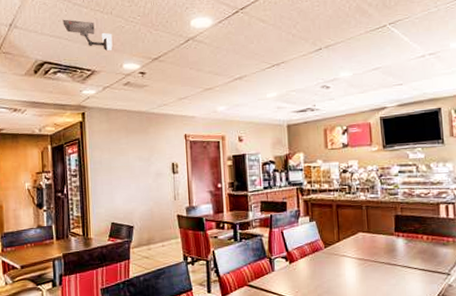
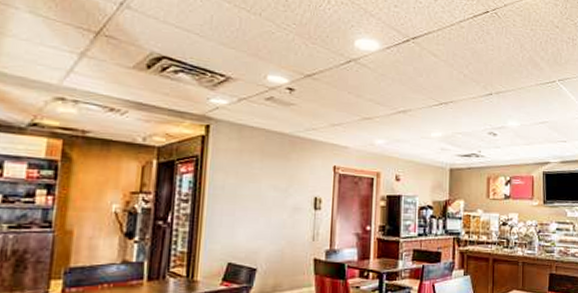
security camera: present [62,19,113,51] -> none [195,10,258,57]

